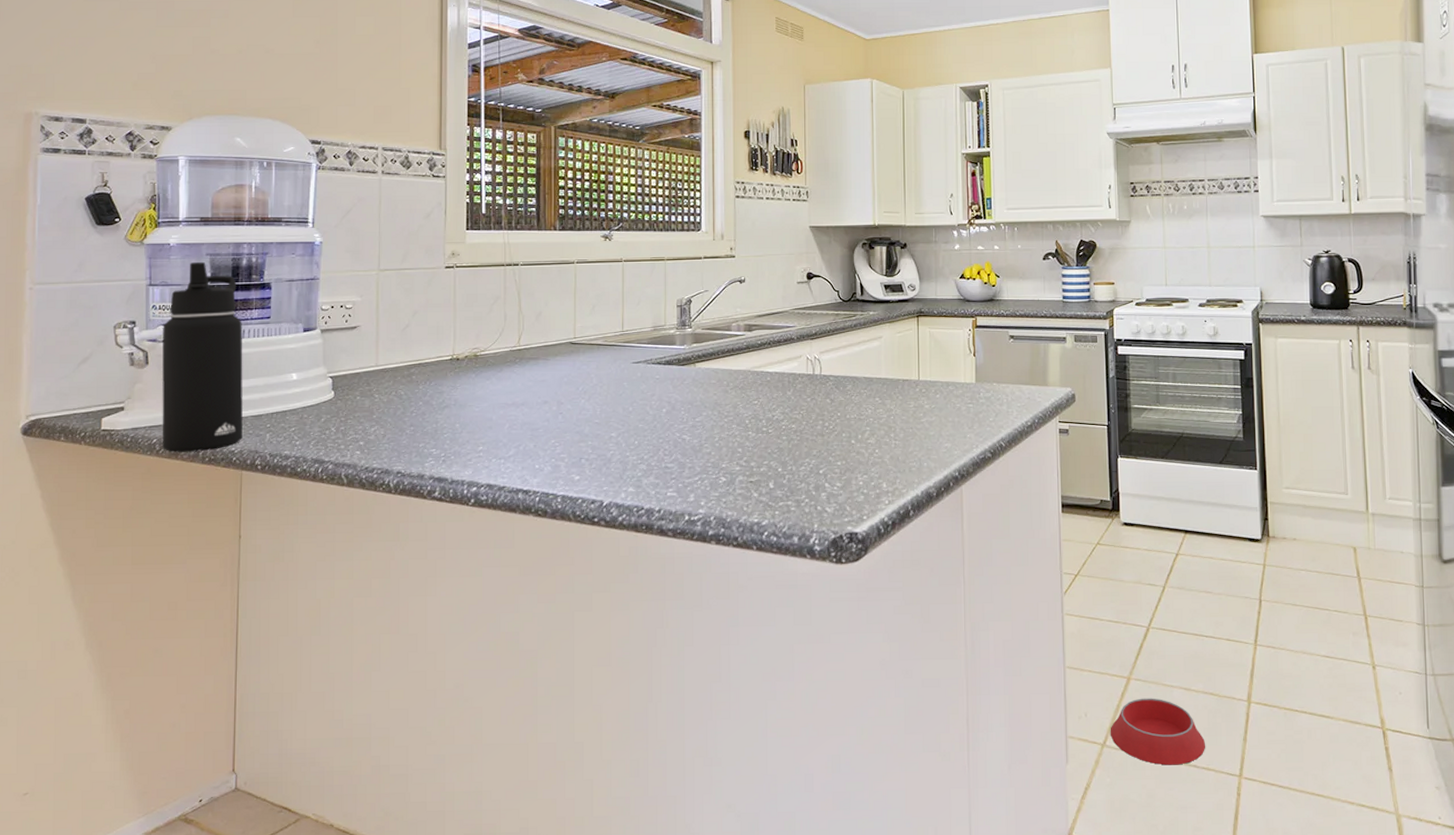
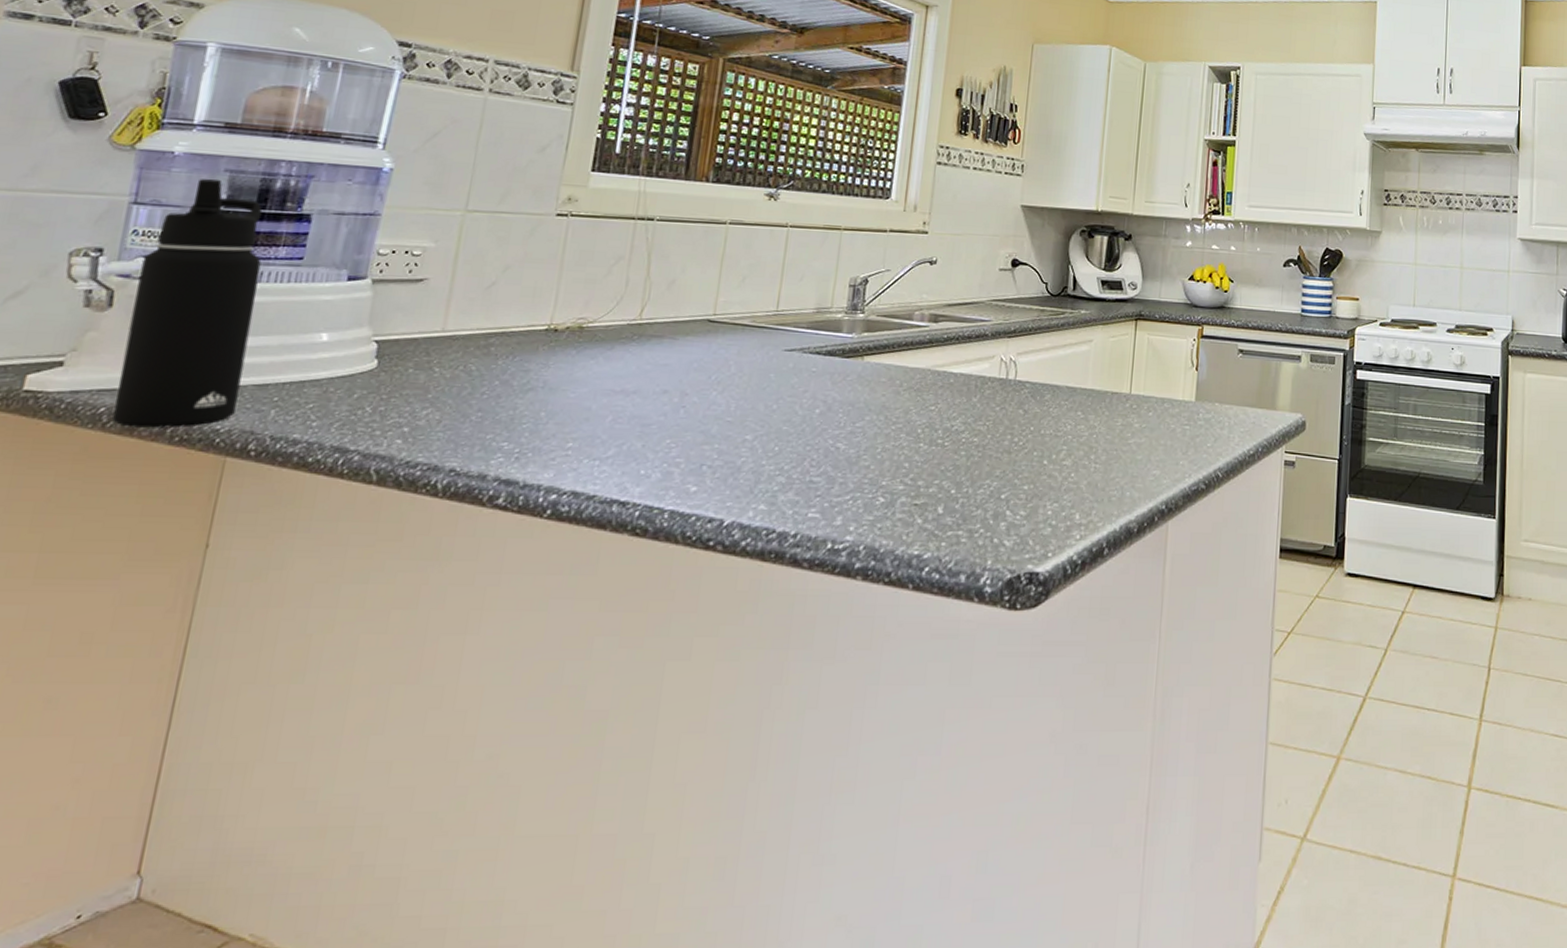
pet bowl: present [1110,698,1206,765] -> none [1312,781,1419,864]

